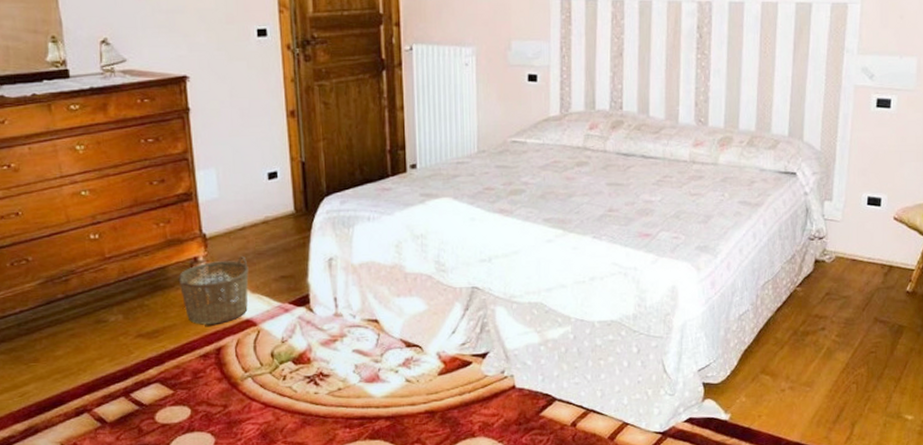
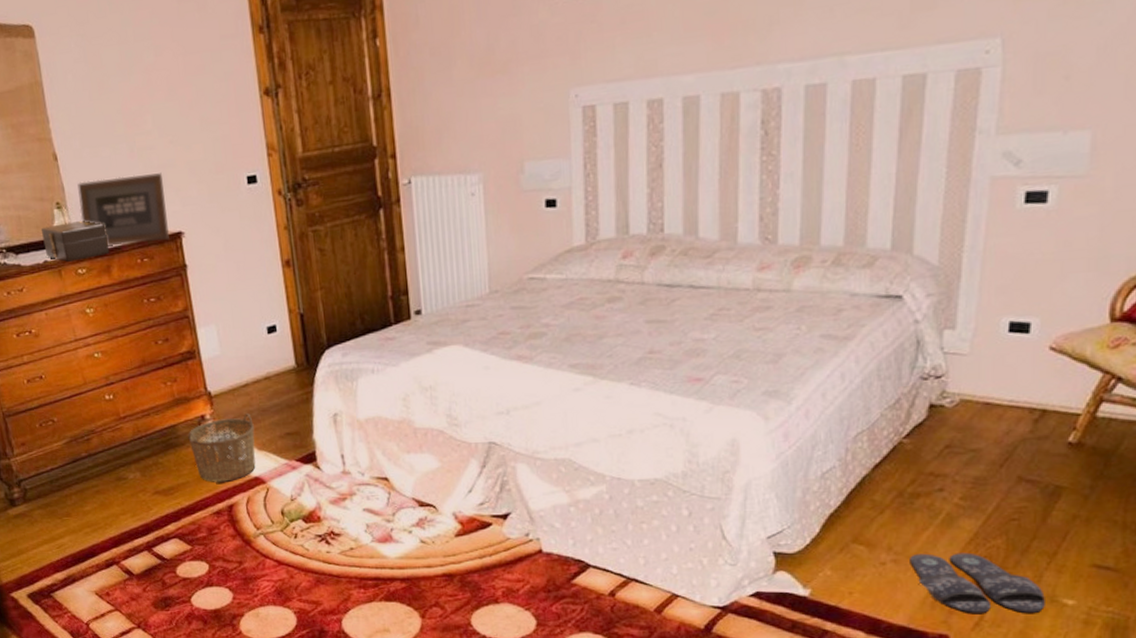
jewelry box: none [31,56,108,97] -> present [41,220,110,262]
picture frame: none [77,17,173,85] -> present [77,173,169,247]
slippers: none [802,379,893,430] -> present [910,552,1045,615]

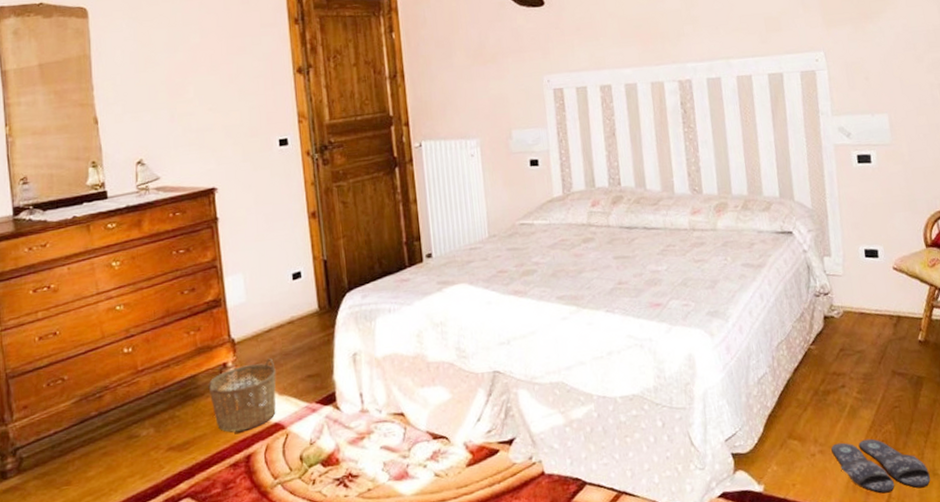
jewelry box: present [41,220,110,262] -> none [73,178,142,217]
picture frame: present [77,173,169,247] -> none [115,136,203,202]

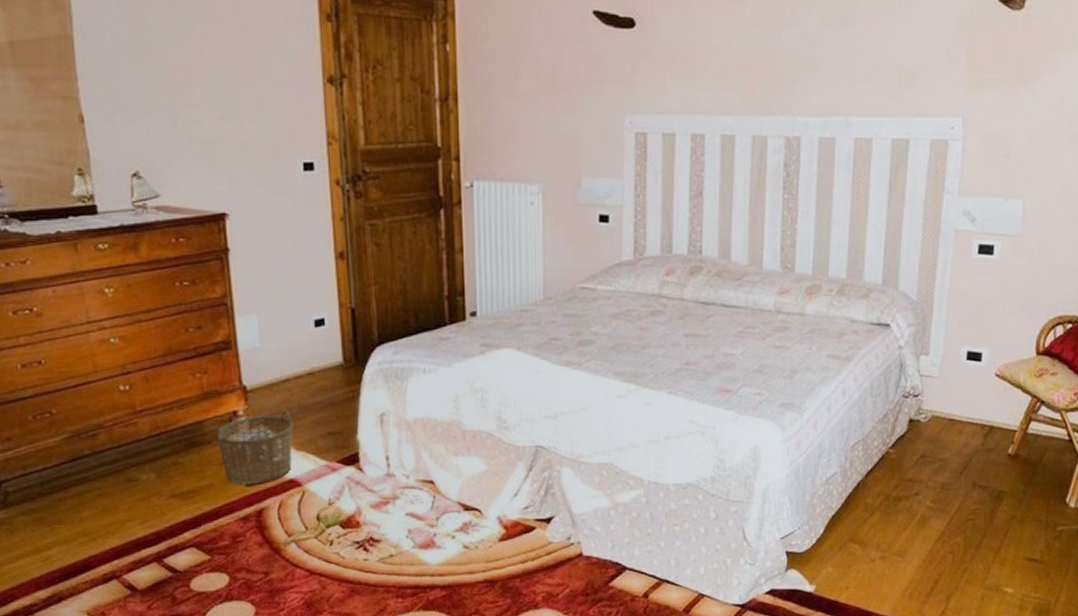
slippers: present [831,438,931,493] -> none [893,549,992,604]

